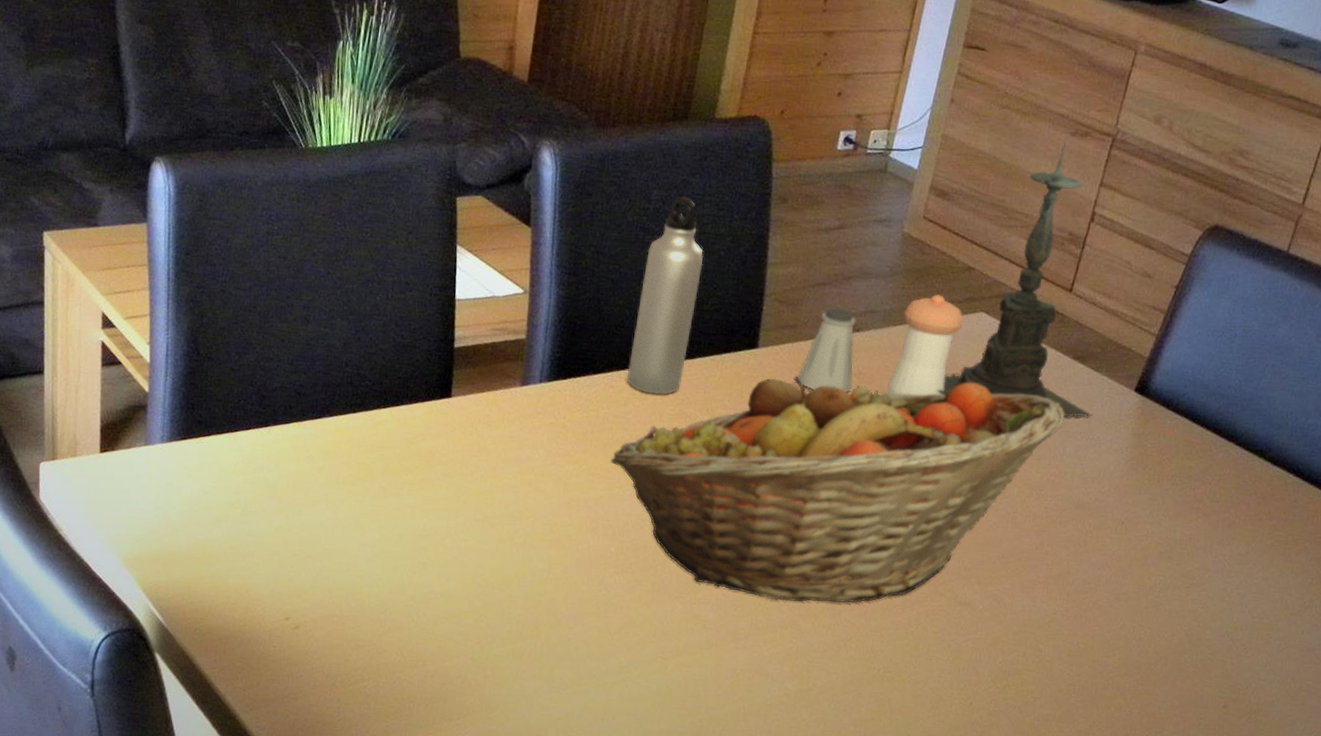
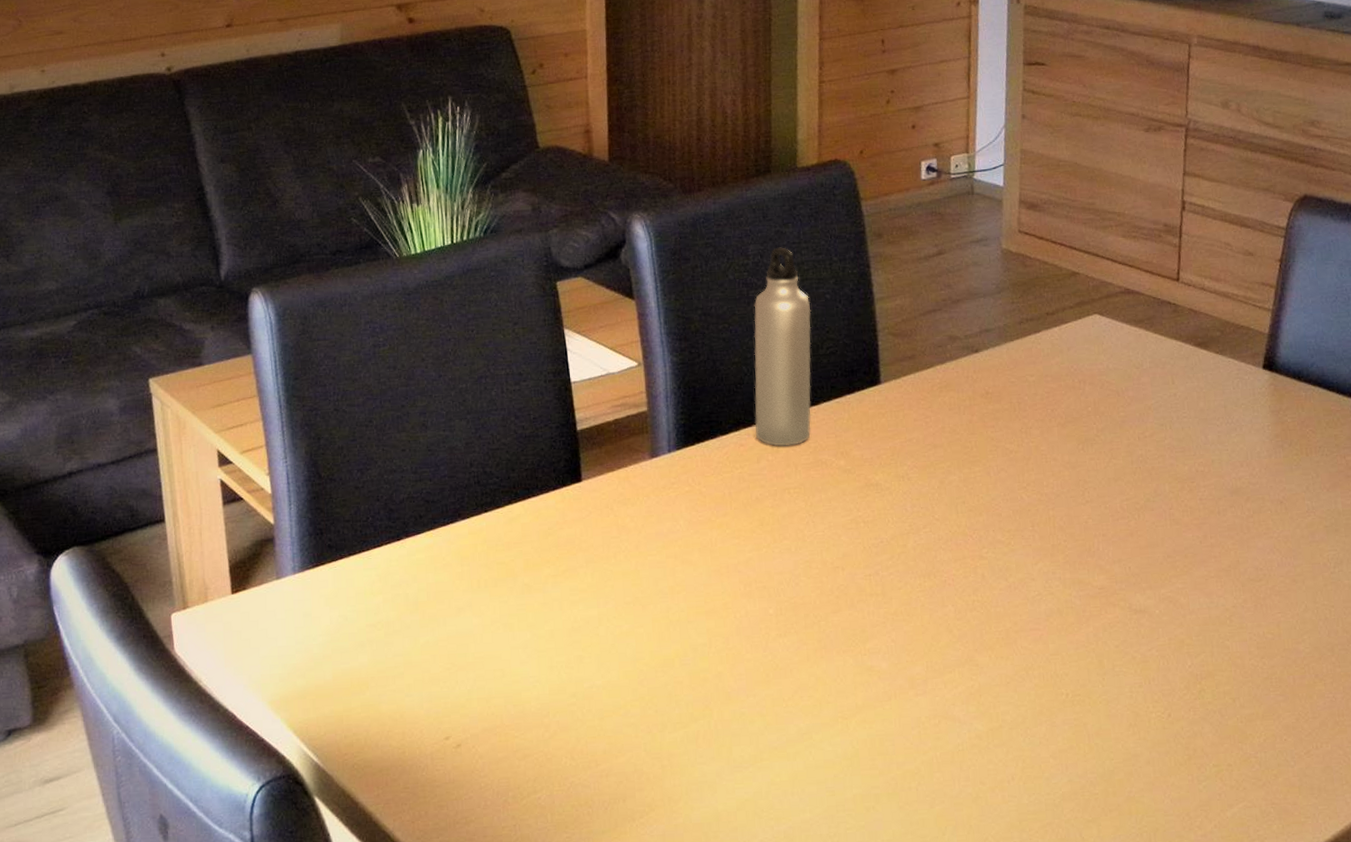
fruit basket: present [610,377,1065,603] -> none [753,384,1200,638]
saltshaker: present [798,307,856,393] -> none [926,331,983,417]
pepper shaker: present [887,293,964,396] -> none [1018,303,1079,410]
candle holder: present [943,137,1093,418] -> none [1071,134,1227,405]

